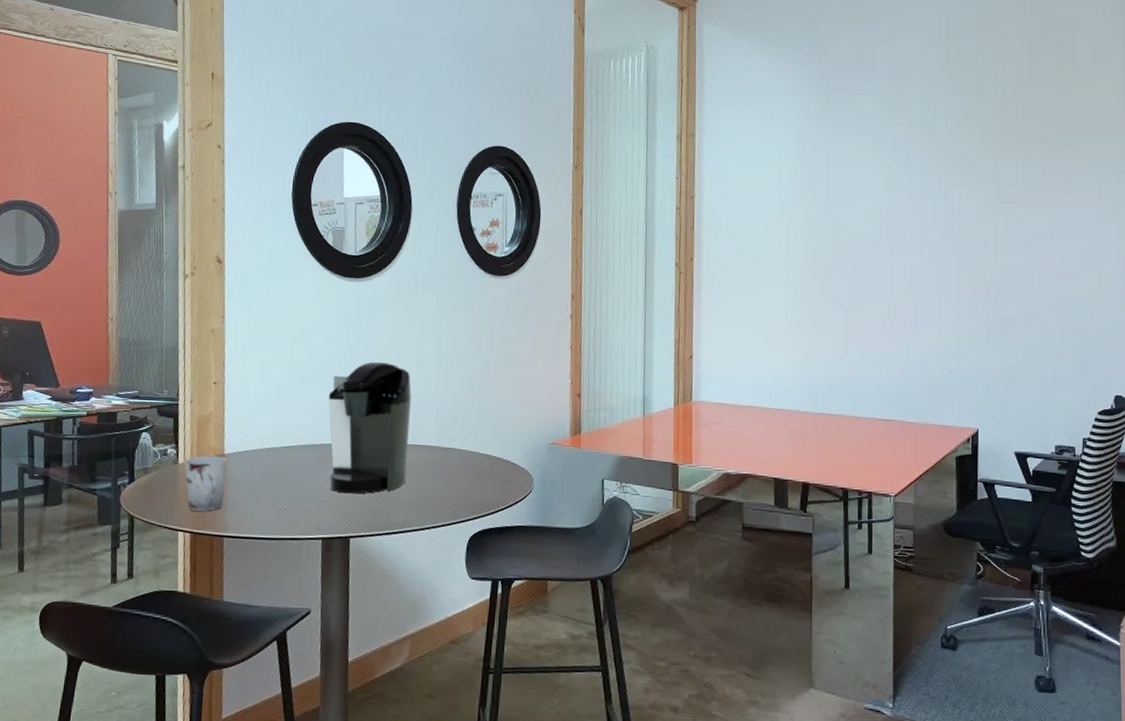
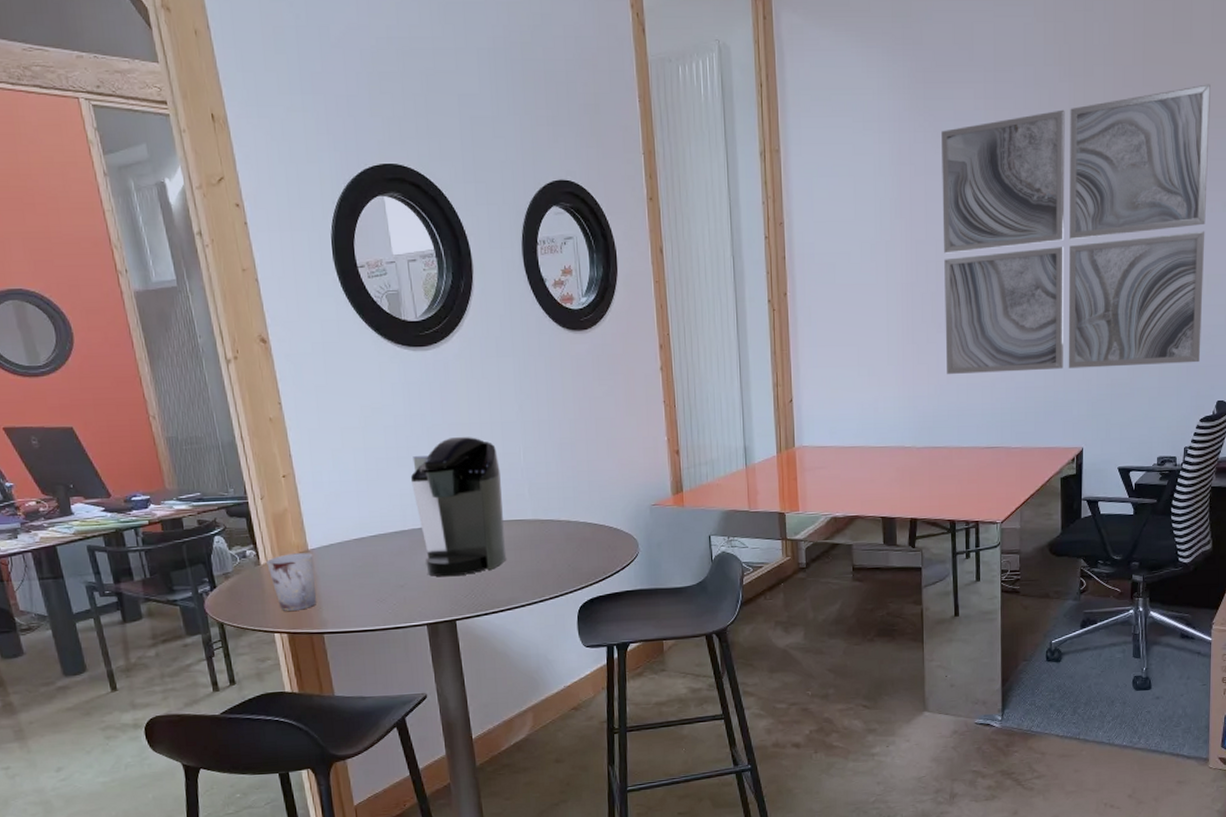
wall art: none [842,106,1097,357] -> present [941,84,1211,374]

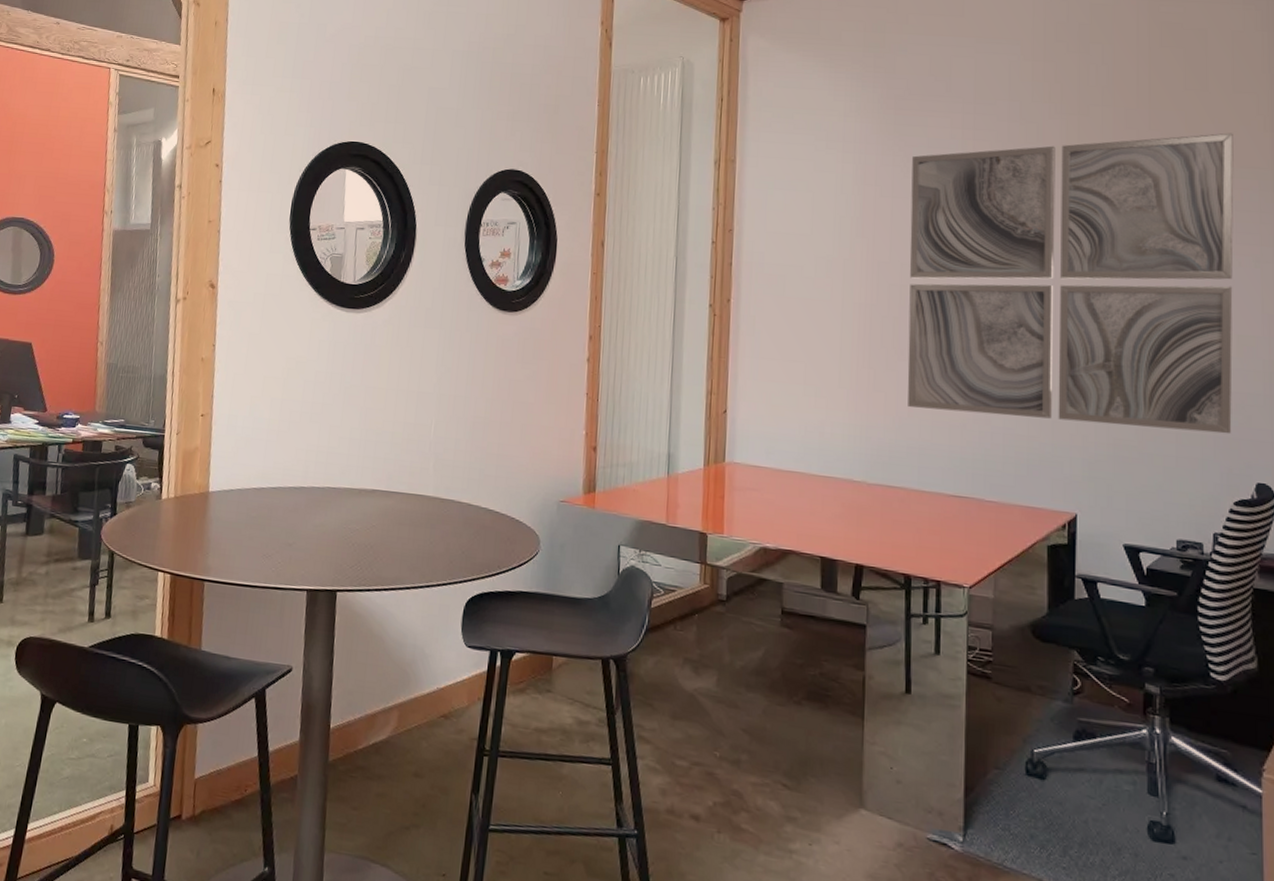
cup: present [266,553,316,611] -> none [167,492,212,552]
coffee maker: present [410,437,506,577] -> none [317,400,409,544]

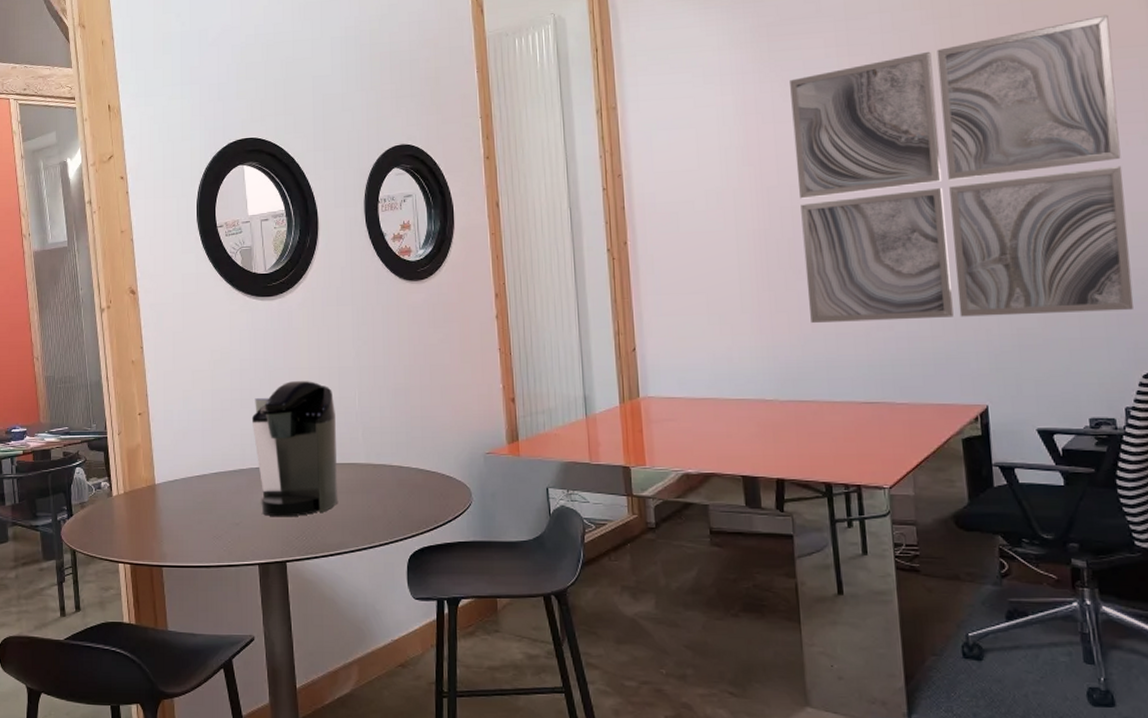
coffee maker: none [317,400,409,544] -> present [251,381,337,517]

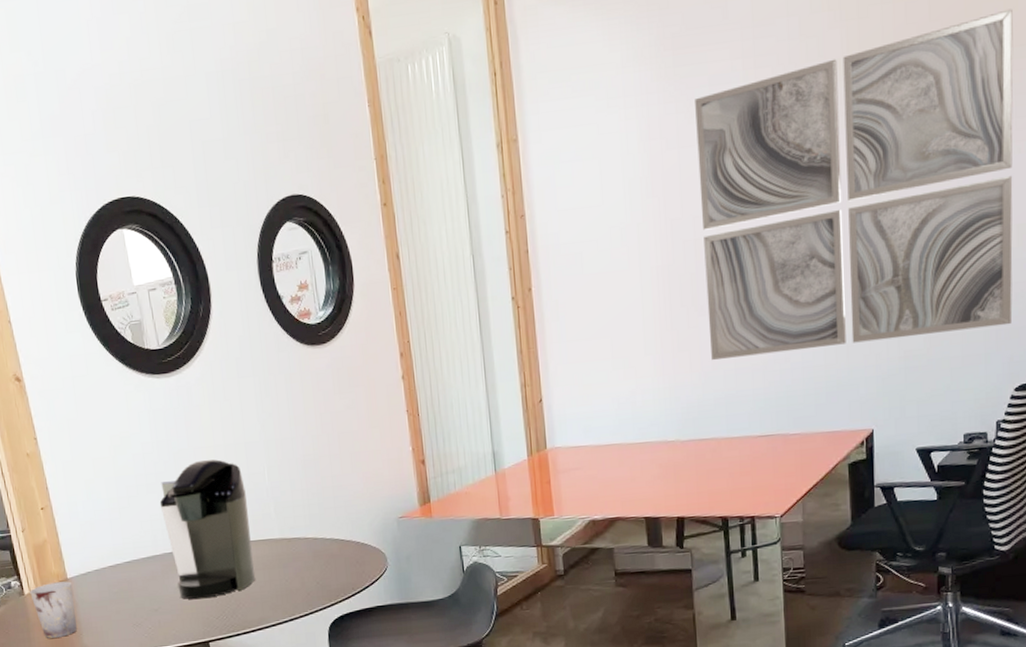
cup: none [118,487,159,542] -> present [30,581,77,638]

